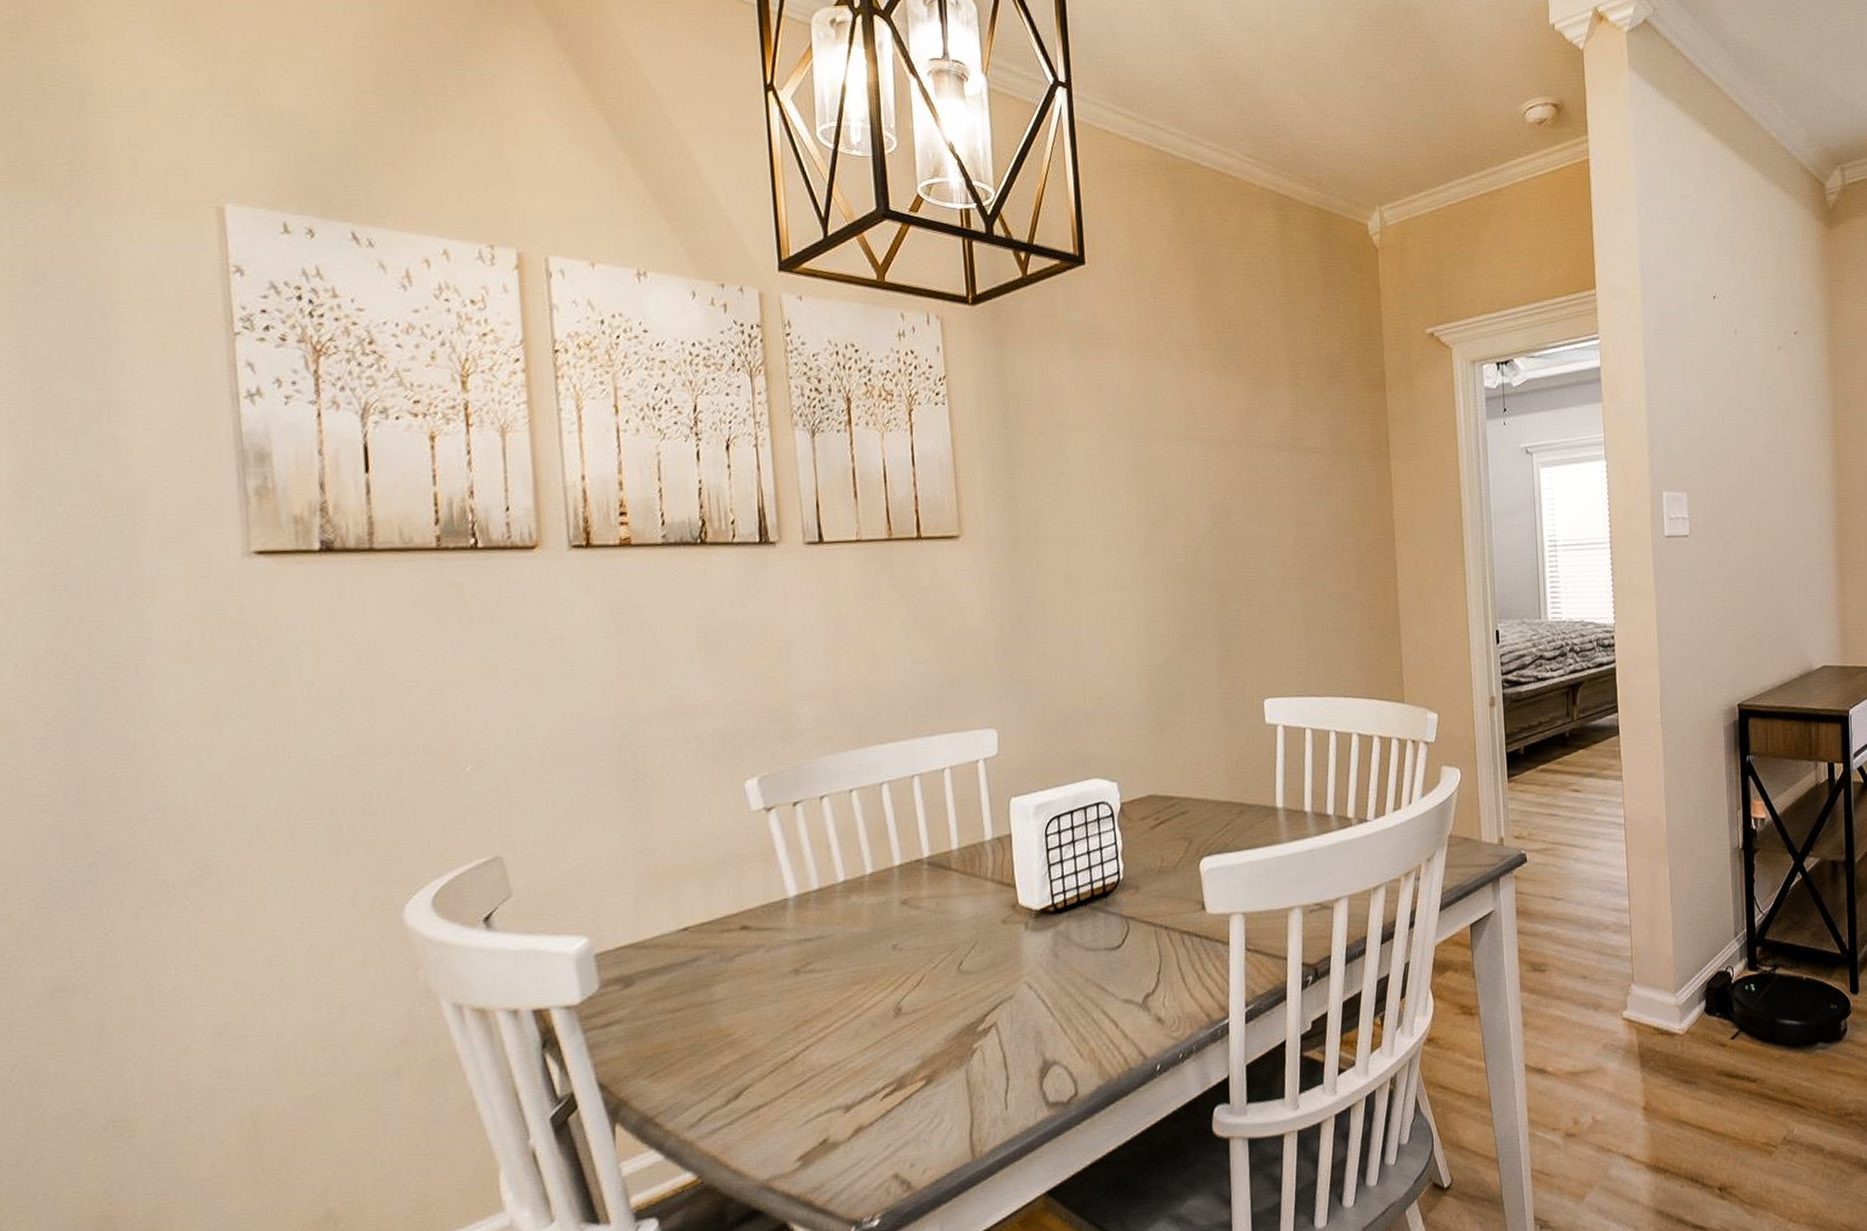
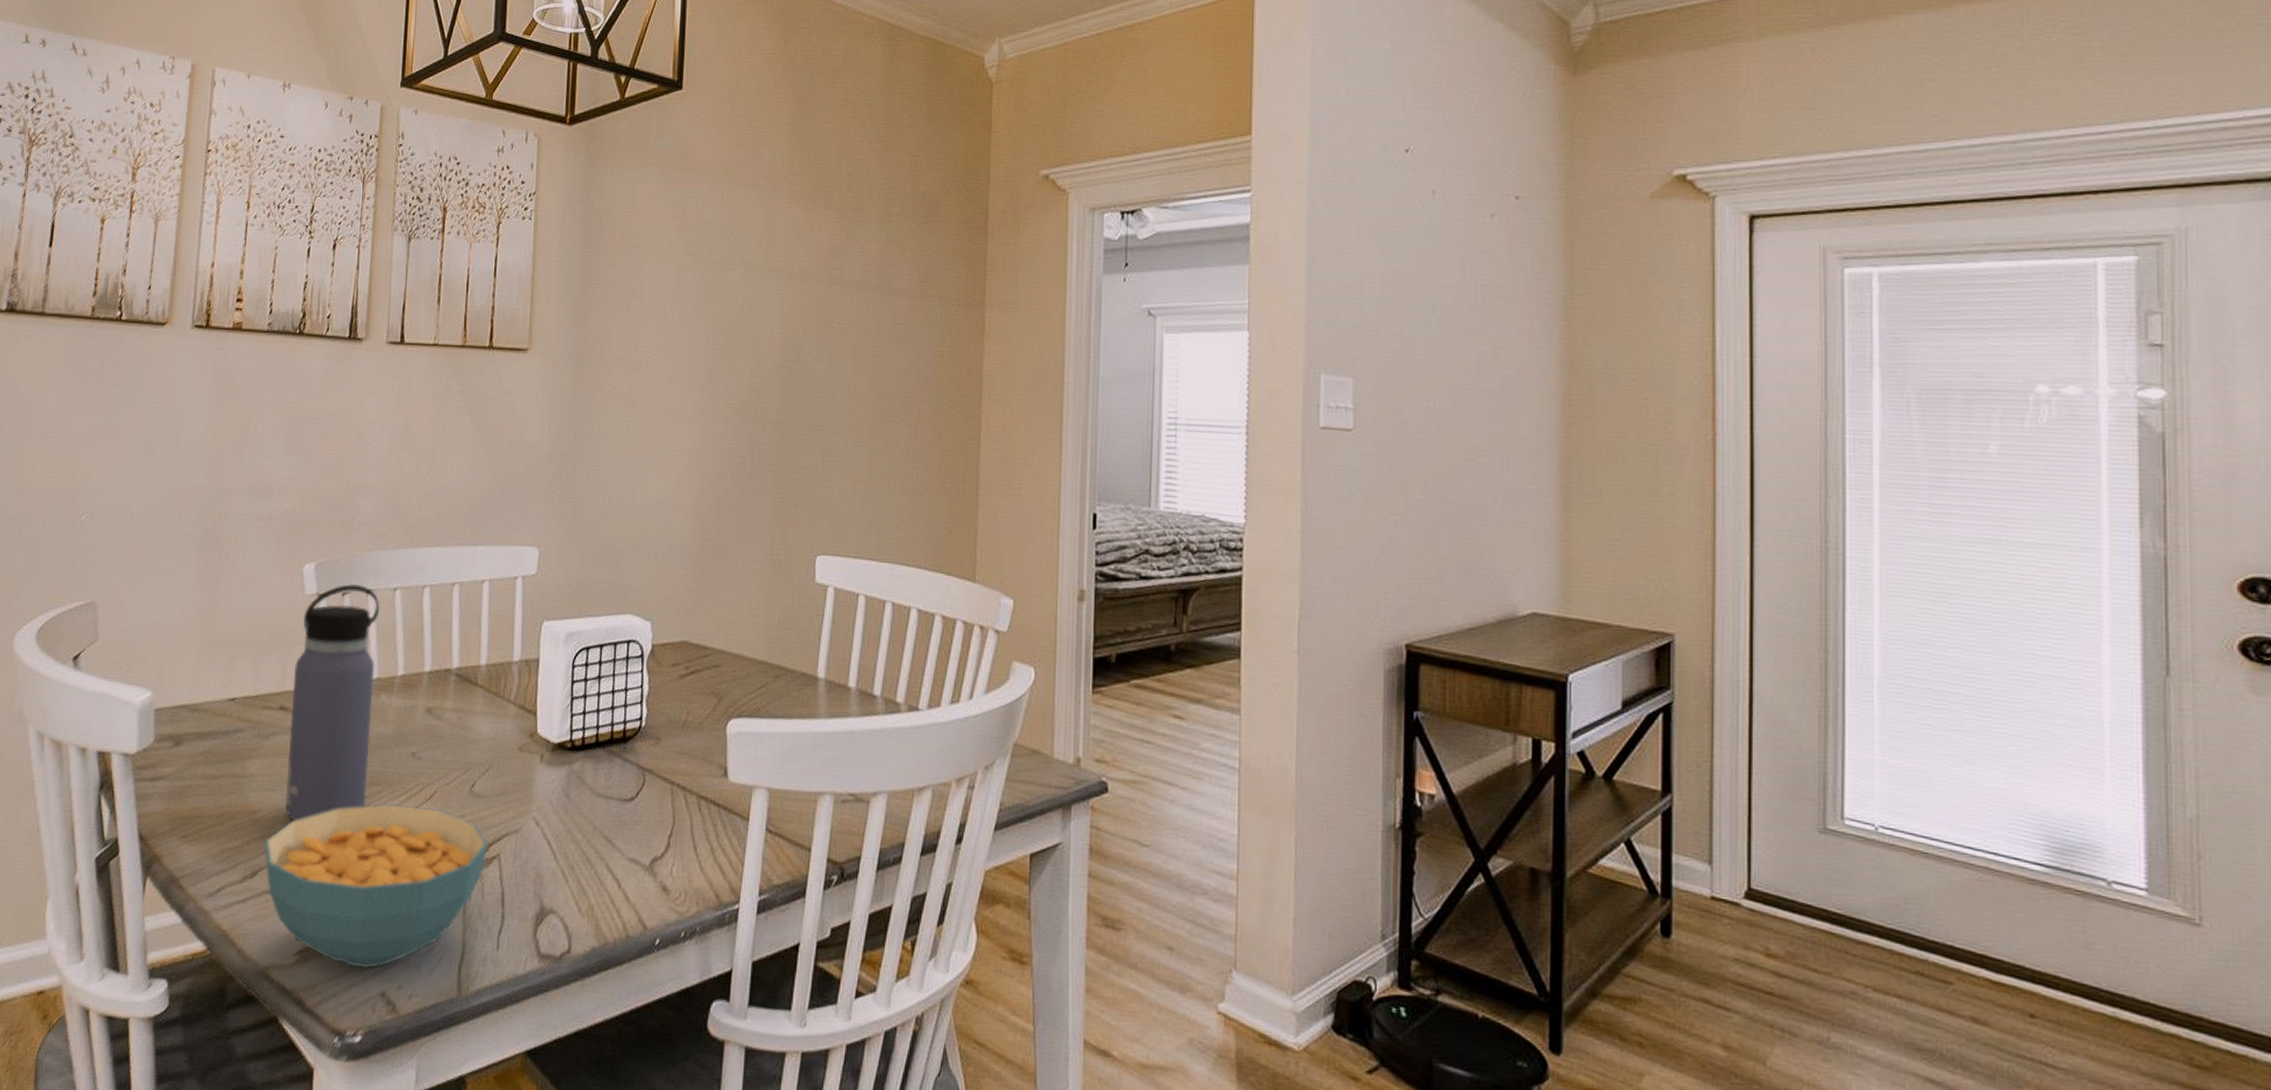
cereal bowl: none [745,993,984,1159] -> present [264,804,489,968]
water bottle: none [751,792,851,1035] -> present [284,583,380,821]

